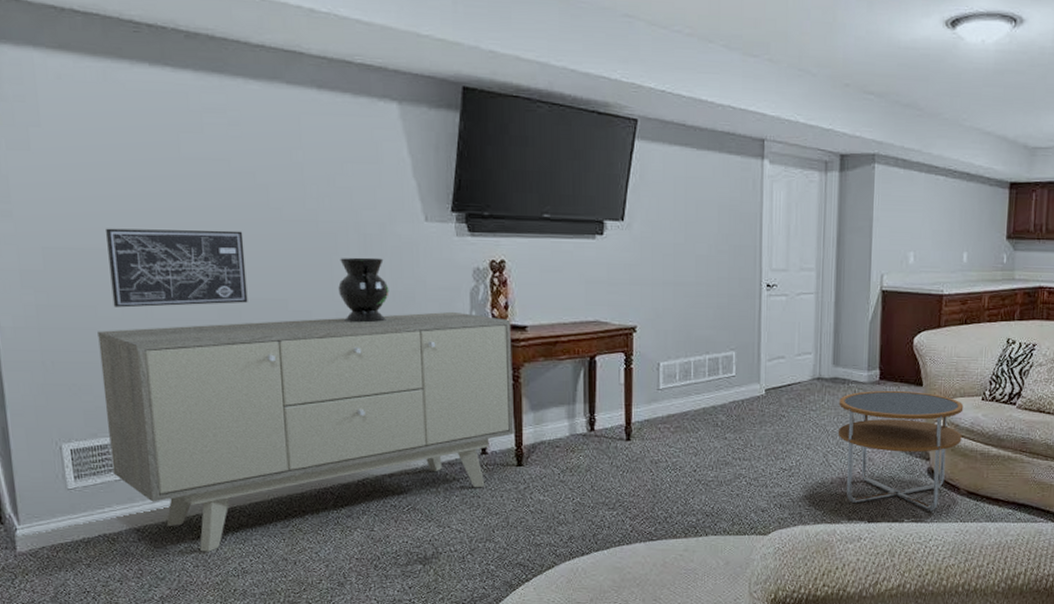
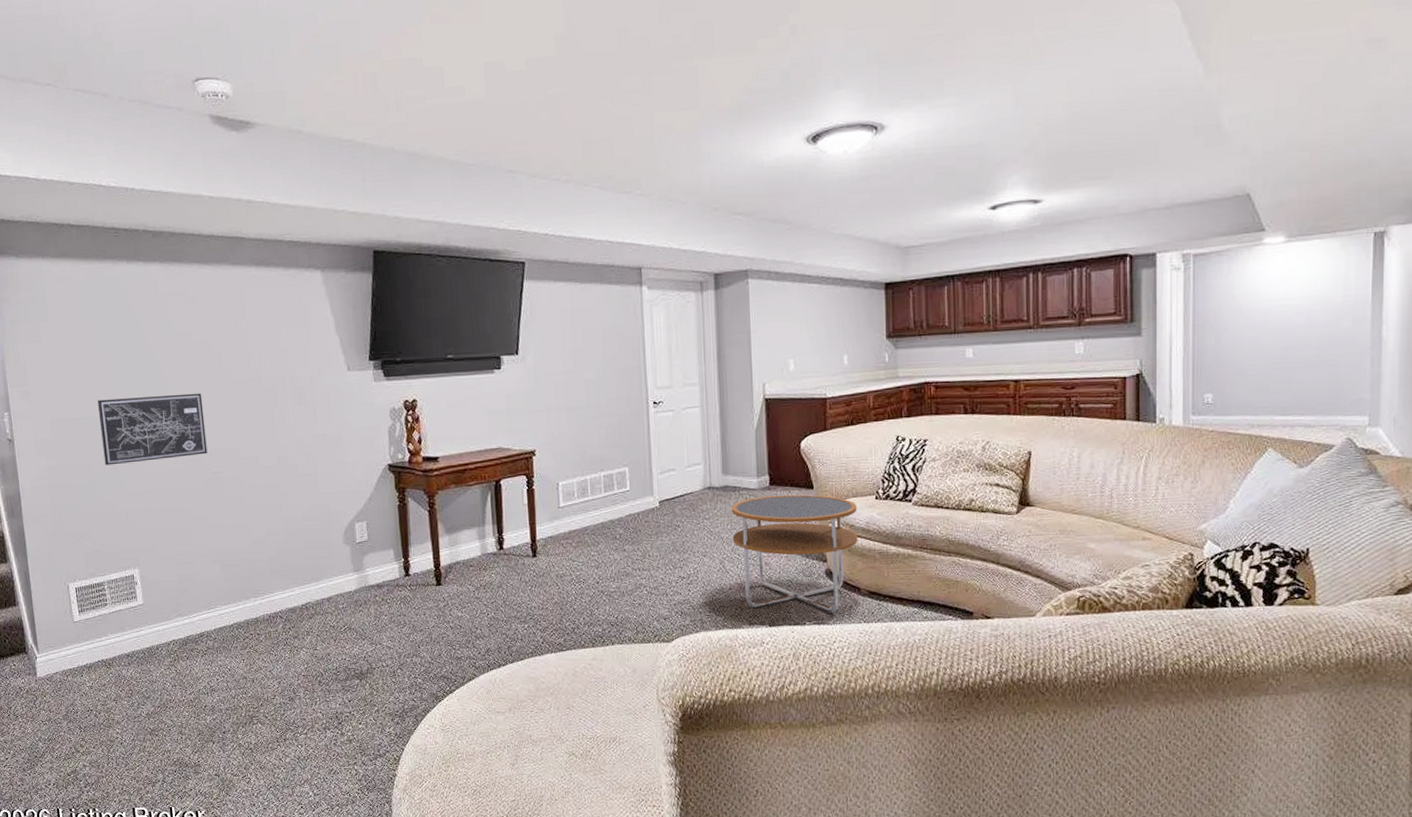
sideboard: present [98,312,514,552] -> none [93,449,433,673]
decorative vase: present [338,257,389,323] -> none [279,406,321,465]

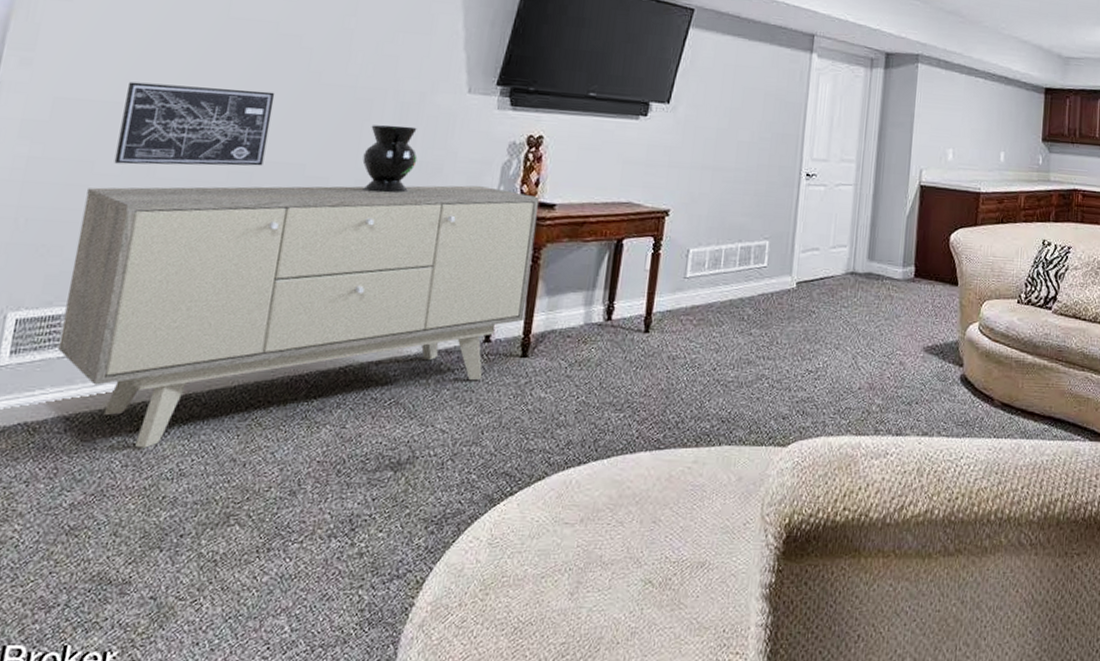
sideboard: none [93,449,433,673] -> present [58,185,540,448]
decorative vase: none [279,406,321,465] -> present [362,124,418,193]
side table: present [731,494,858,612] -> none [869,288,999,423]

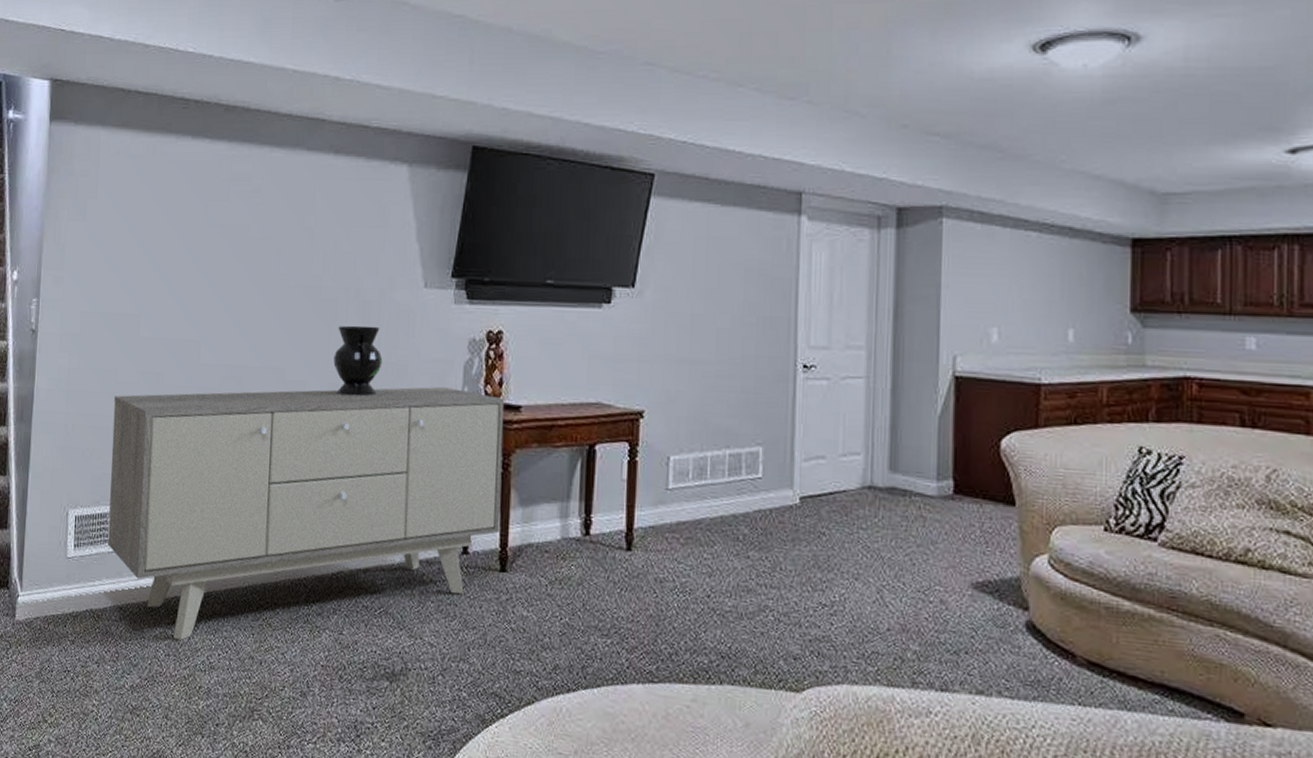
wall art: present [114,81,275,166] -> none [131,294,252,373]

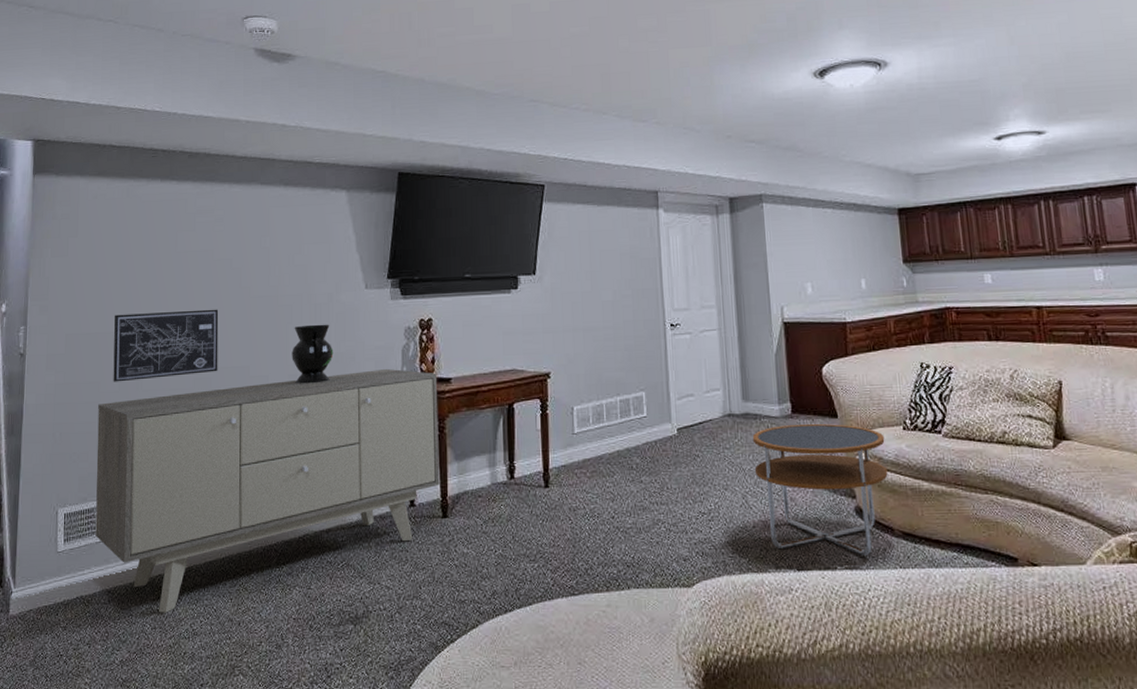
wall art: none [131,294,252,373] -> present [113,309,219,382]
side table: none [896,507,1077,683] -> present [752,423,888,555]

